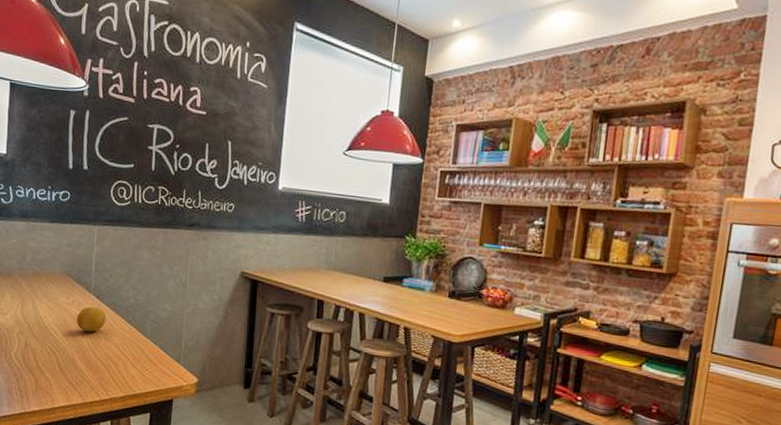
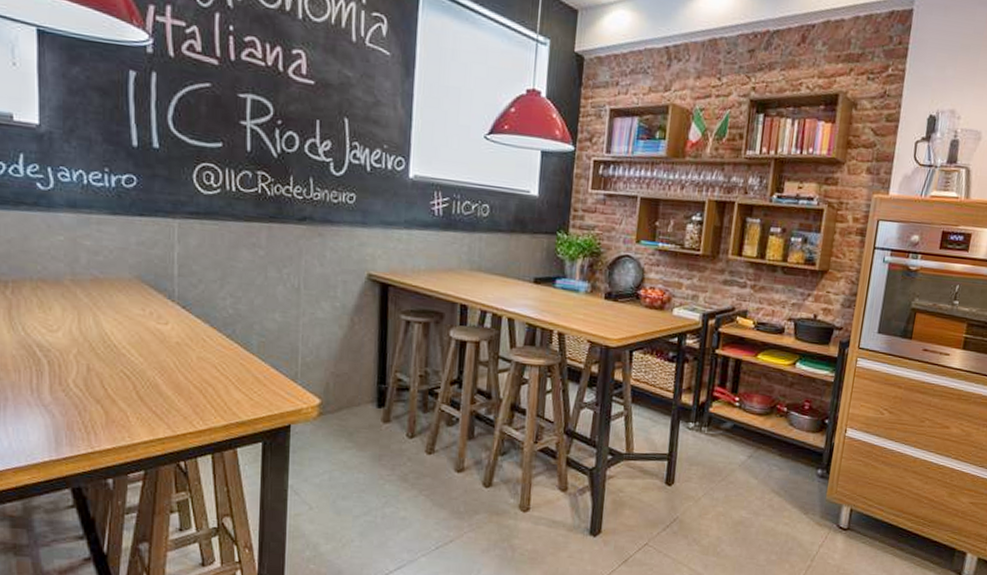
fruit: present [76,306,106,332] -> none [157,318,197,350]

